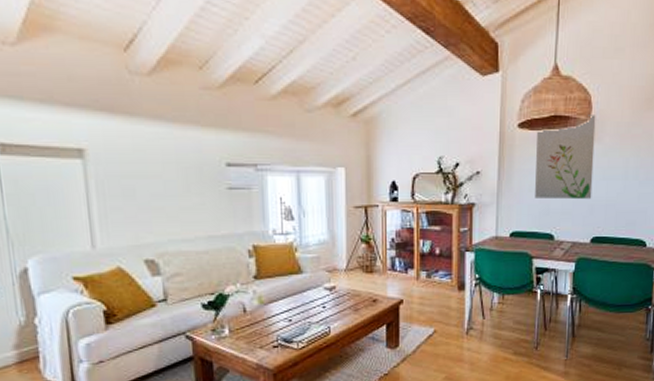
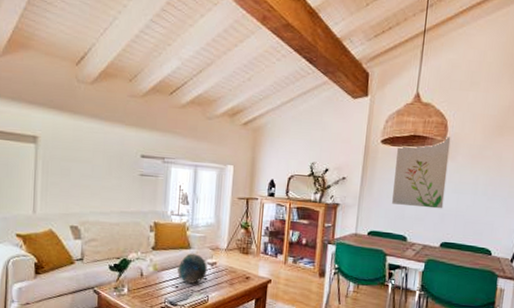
decorative bowl: none [289,279,325,315] -> present [177,253,207,284]

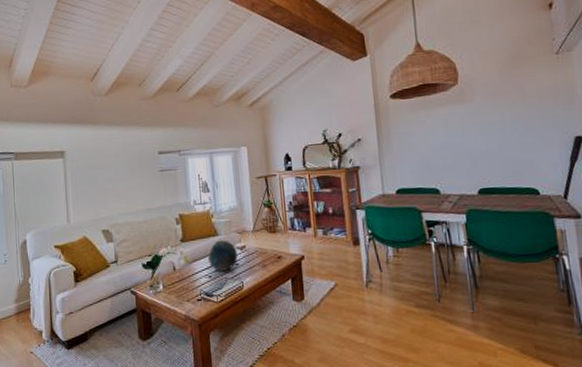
wall art: present [392,136,451,209] -> none [409,79,472,157]

